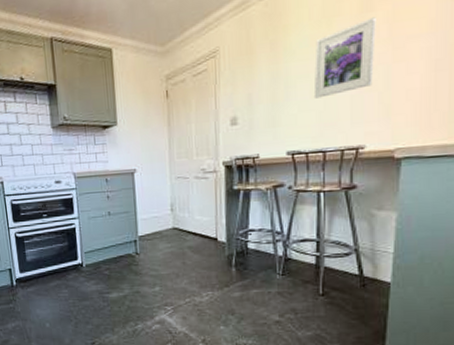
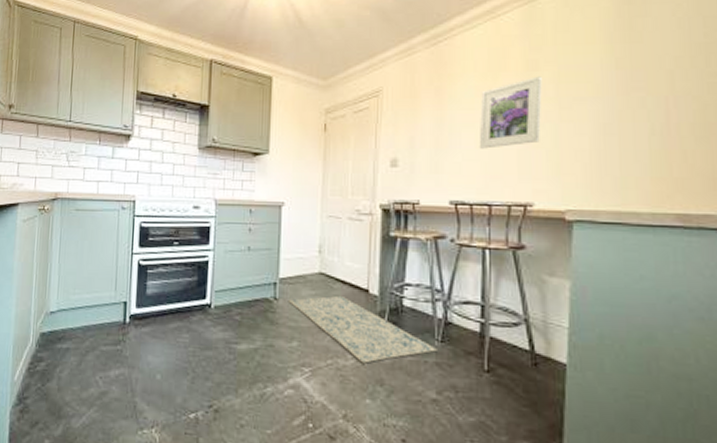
rug: none [148,245,279,299] -> present [287,295,437,364]

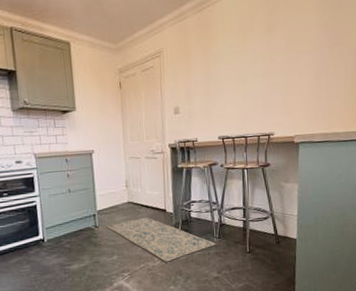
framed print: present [479,76,542,149] -> none [236,36,278,95]

